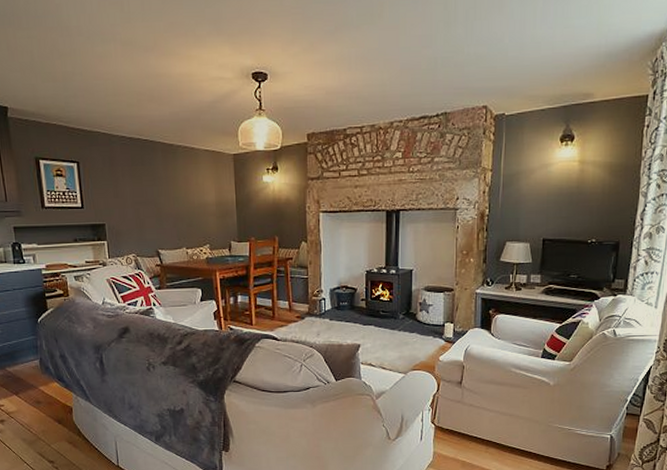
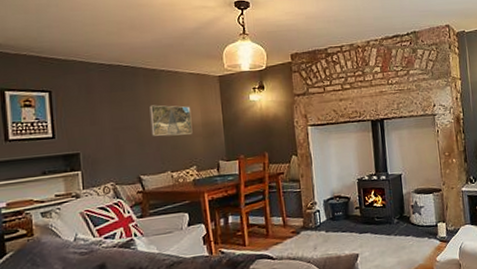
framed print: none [167,181,207,213] -> present [149,105,193,136]

